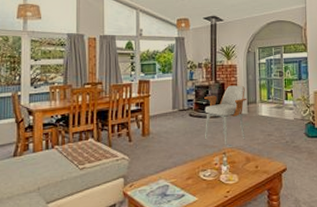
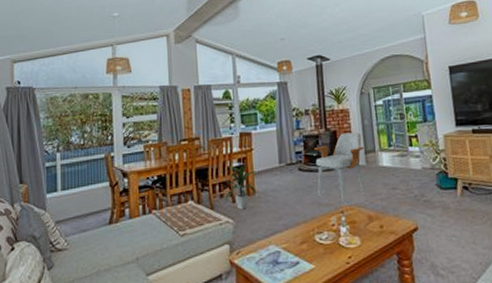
indoor plant: none [122,107,151,148] -> present [225,163,257,210]

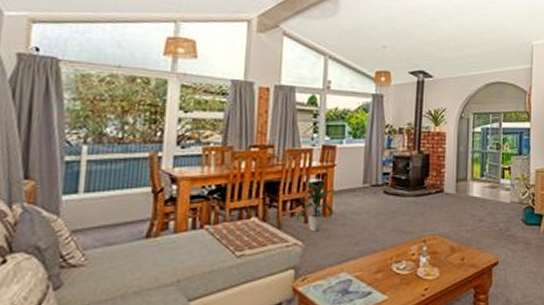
armchair: present [314,132,366,202] -> none [402,157,455,231]

